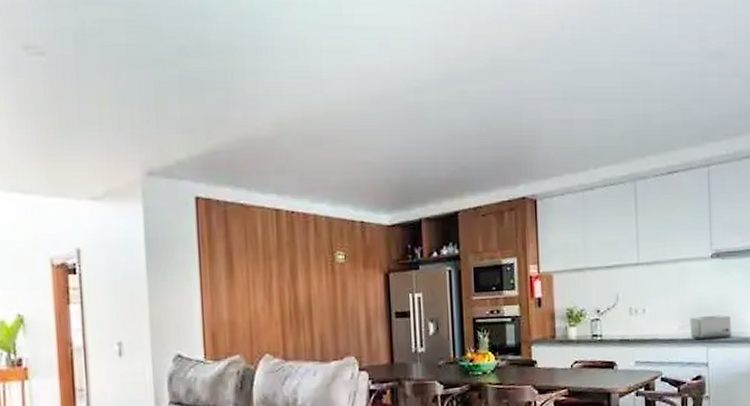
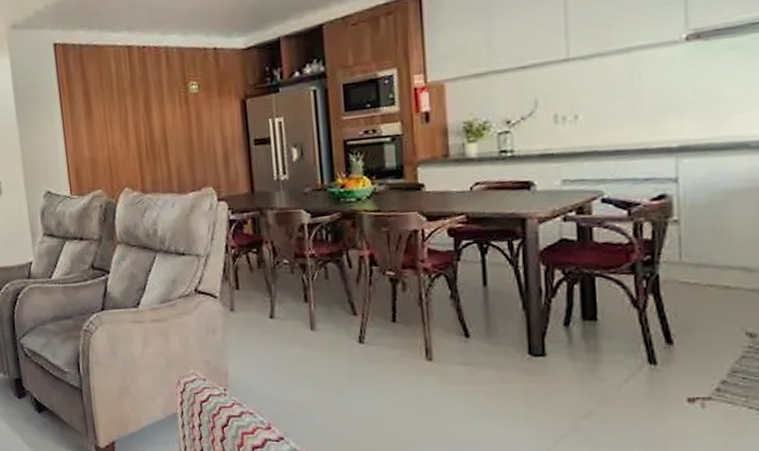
toaster: present [690,314,732,340] -> none [649,114,720,150]

